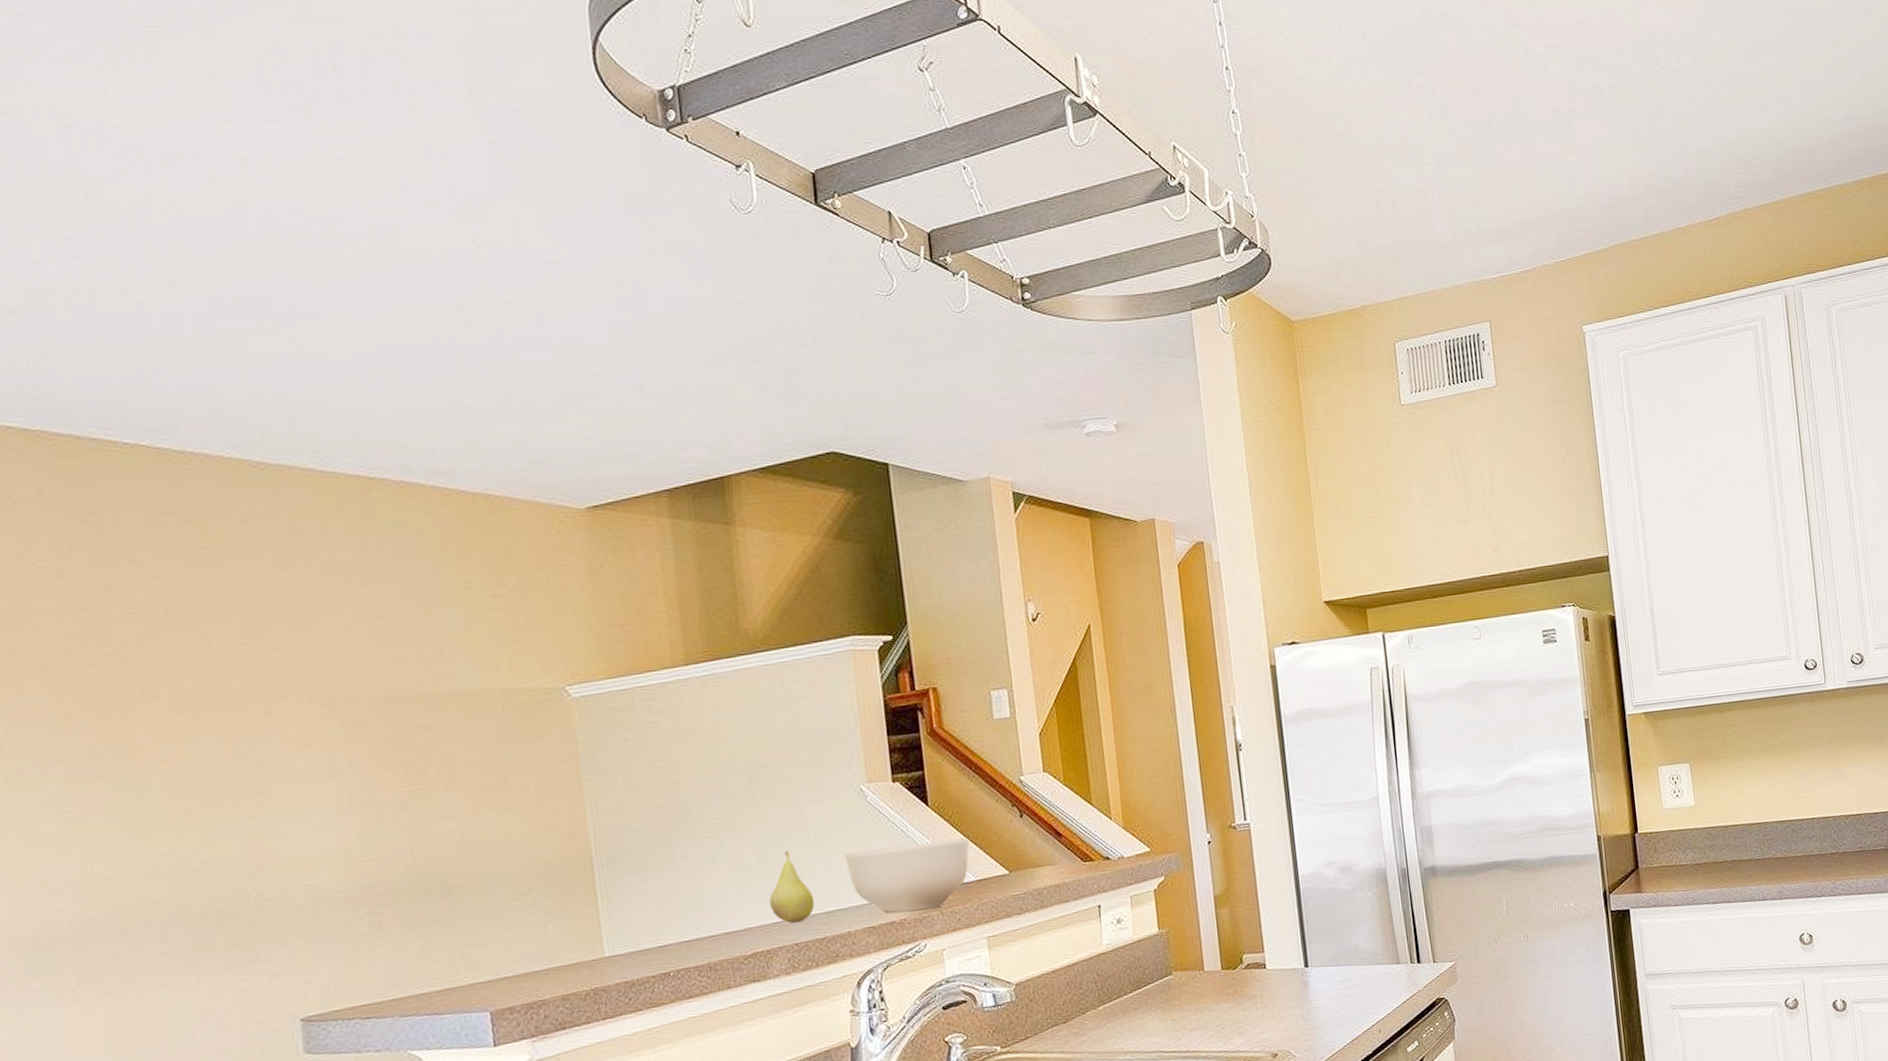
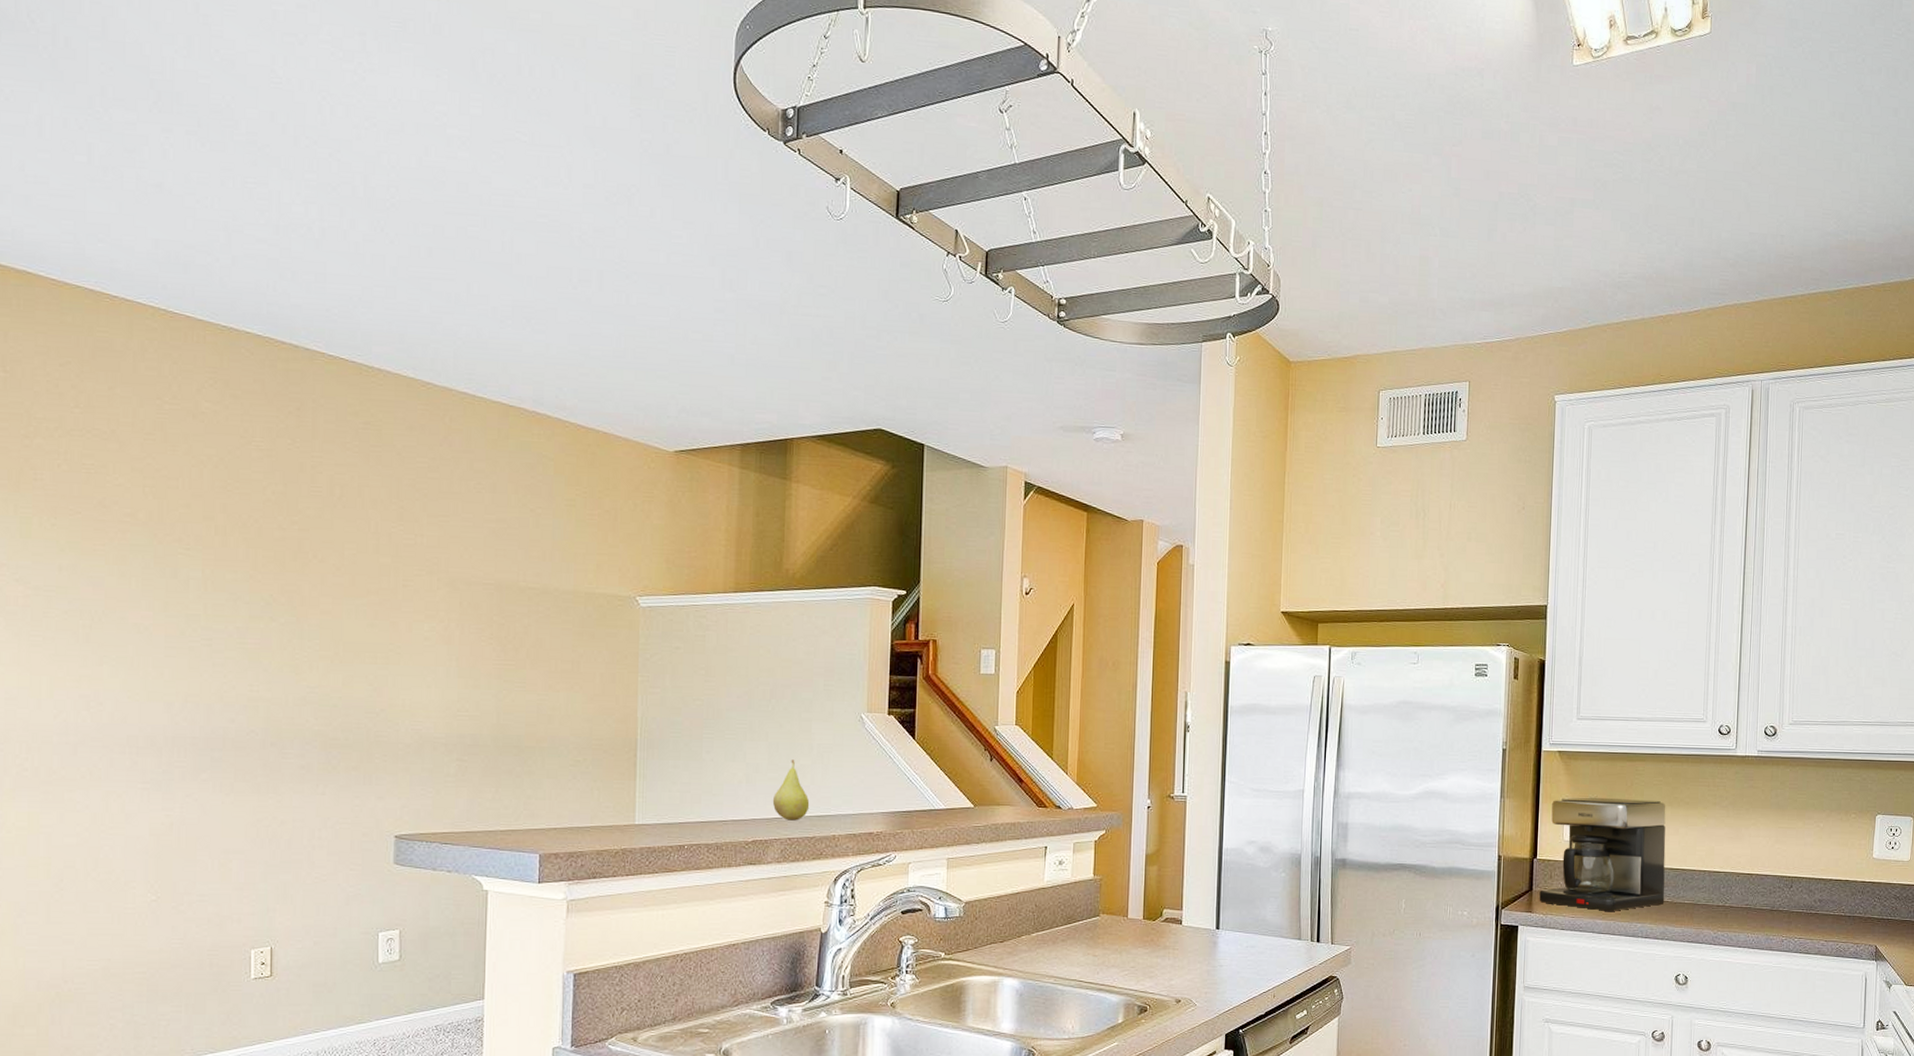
bowl: present [844,838,969,914] -> none [839,769,945,827]
coffee maker: none [1645,751,1777,881] -> present [1539,797,1666,911]

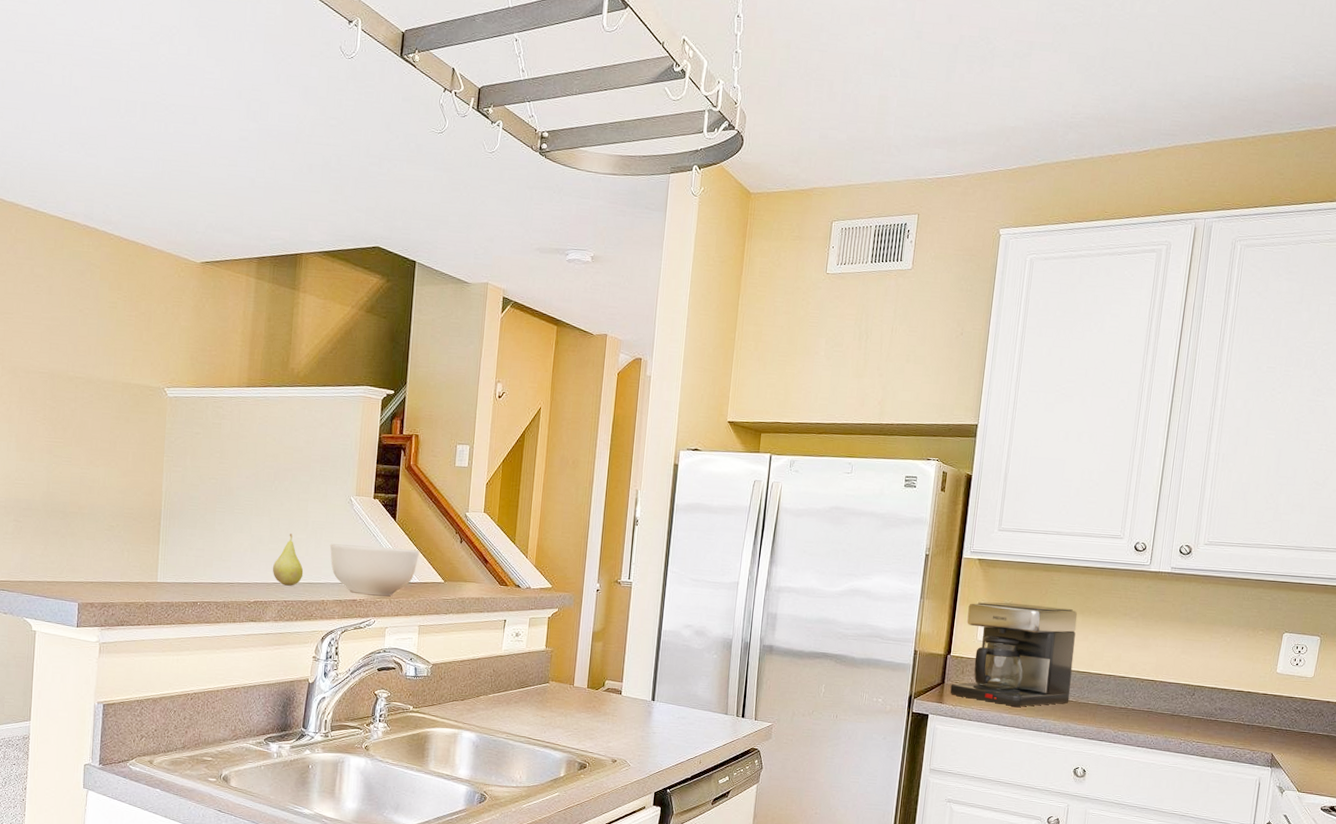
bowl: none [839,769,945,827] -> present [329,543,420,596]

